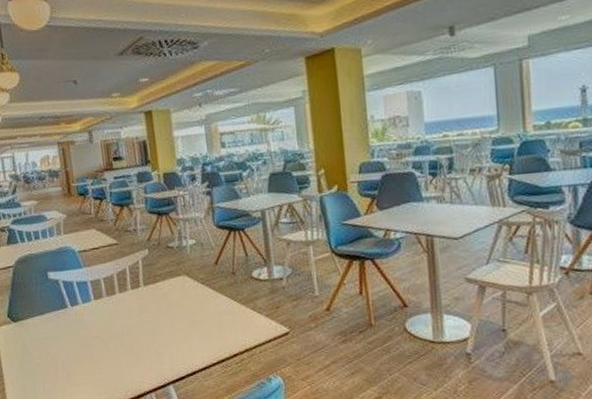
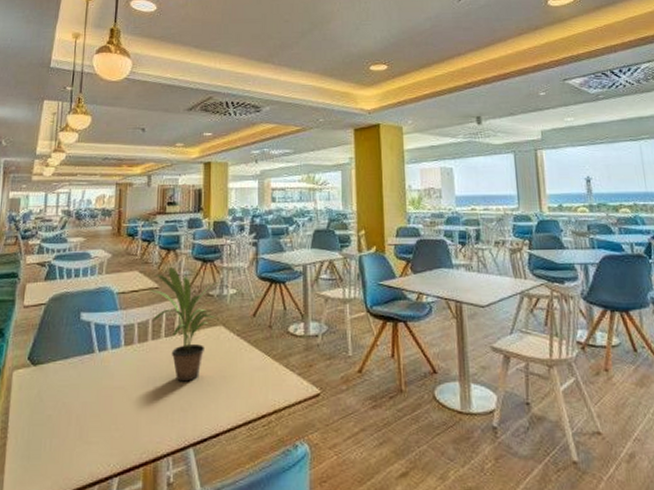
potted plant: none [109,223,181,329] -> present [150,267,219,382]

